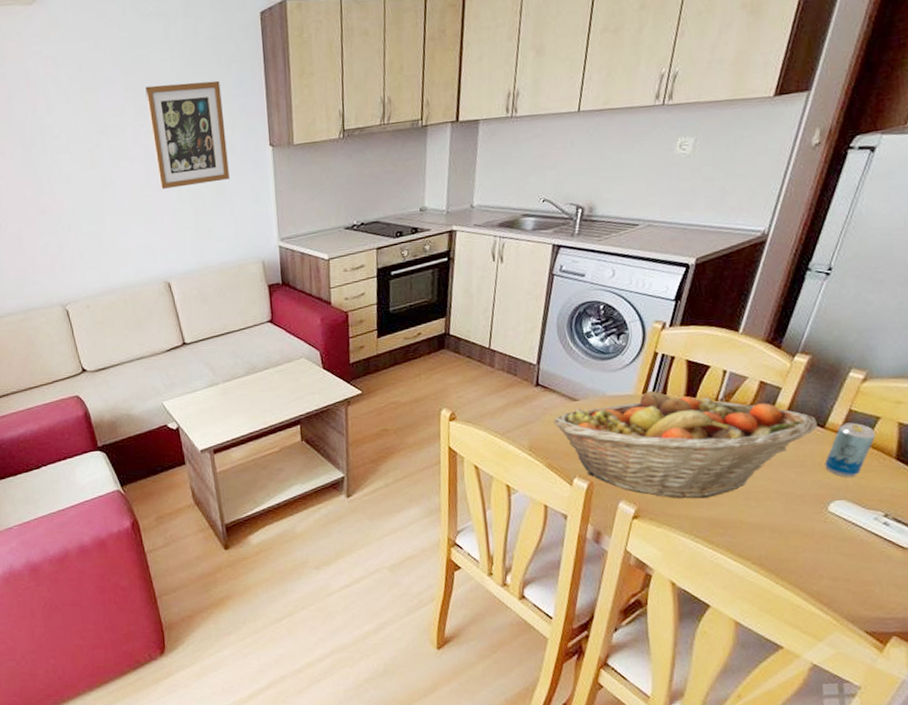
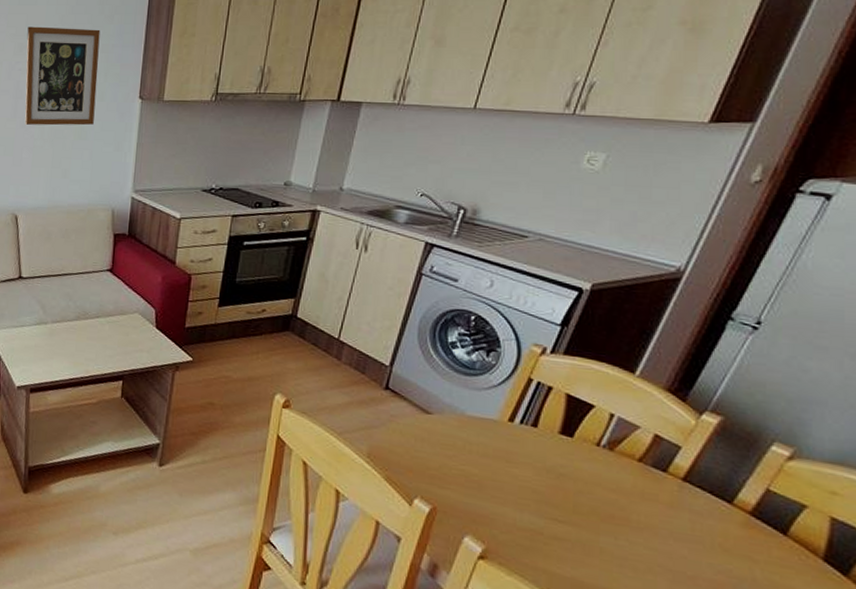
fruit basket: present [553,390,817,499] -> none [399,419,723,555]
beverage can: present [825,422,875,478] -> none [727,503,798,570]

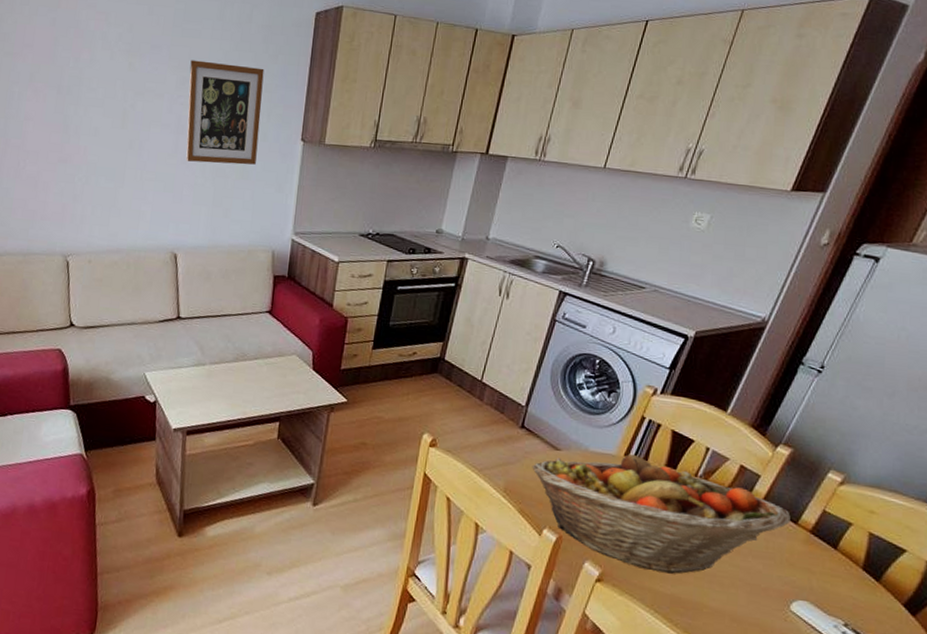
fruit basket: none [399,419,723,555] -> present [532,453,791,574]

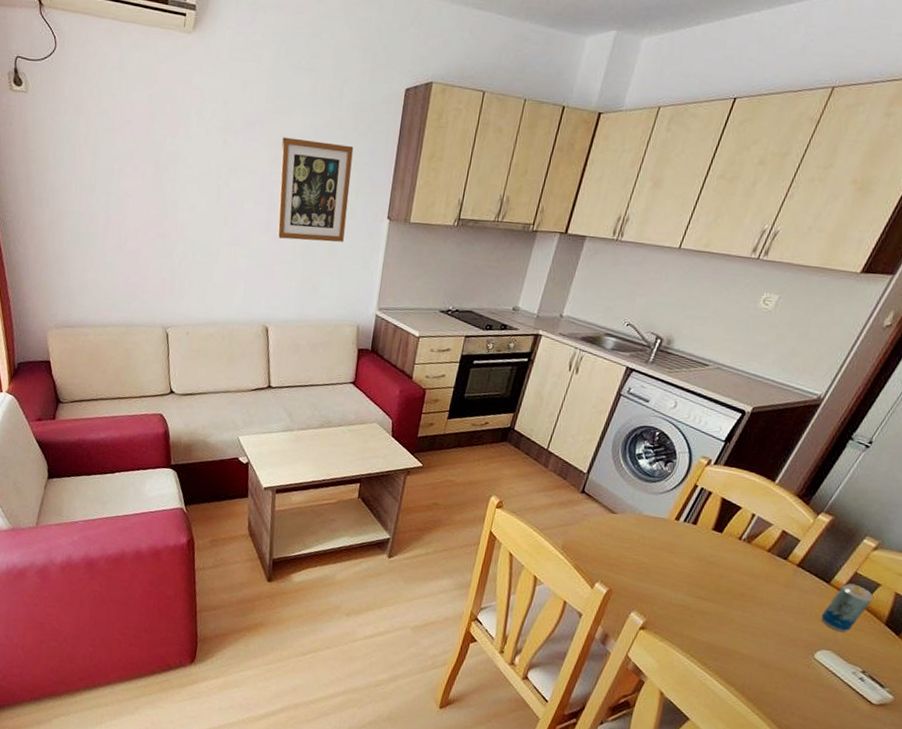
fruit basket: present [532,453,791,574] -> none [589,518,824,625]
beverage can: none [792,523,845,580] -> present [821,583,873,633]

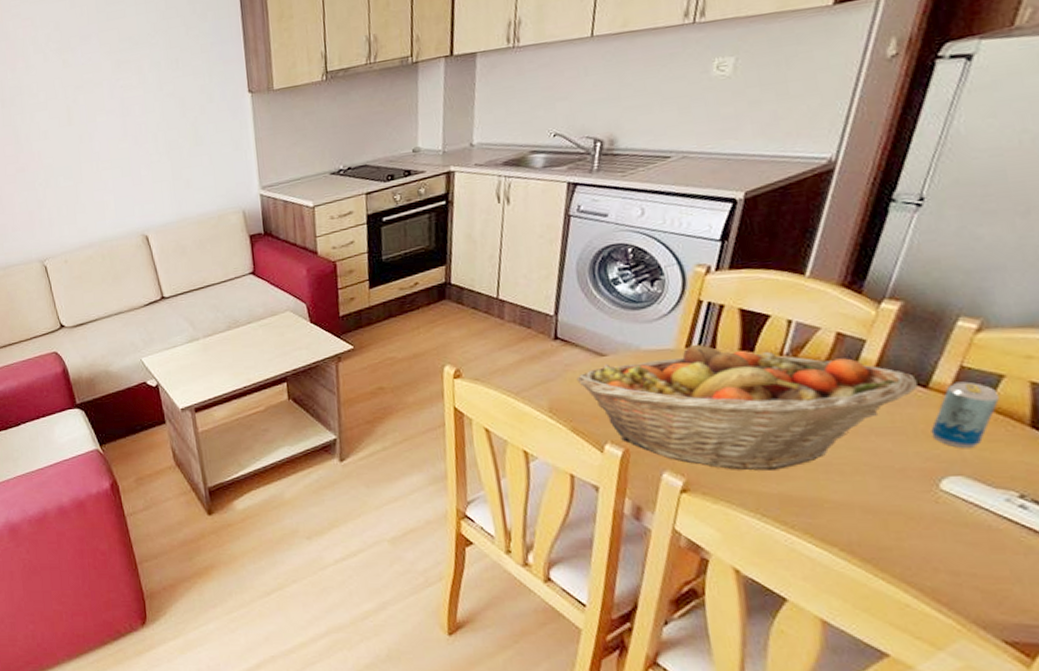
wall art: present [277,137,354,242] -> none [121,30,207,142]
fruit basket: none [589,518,824,625] -> present [576,344,918,471]

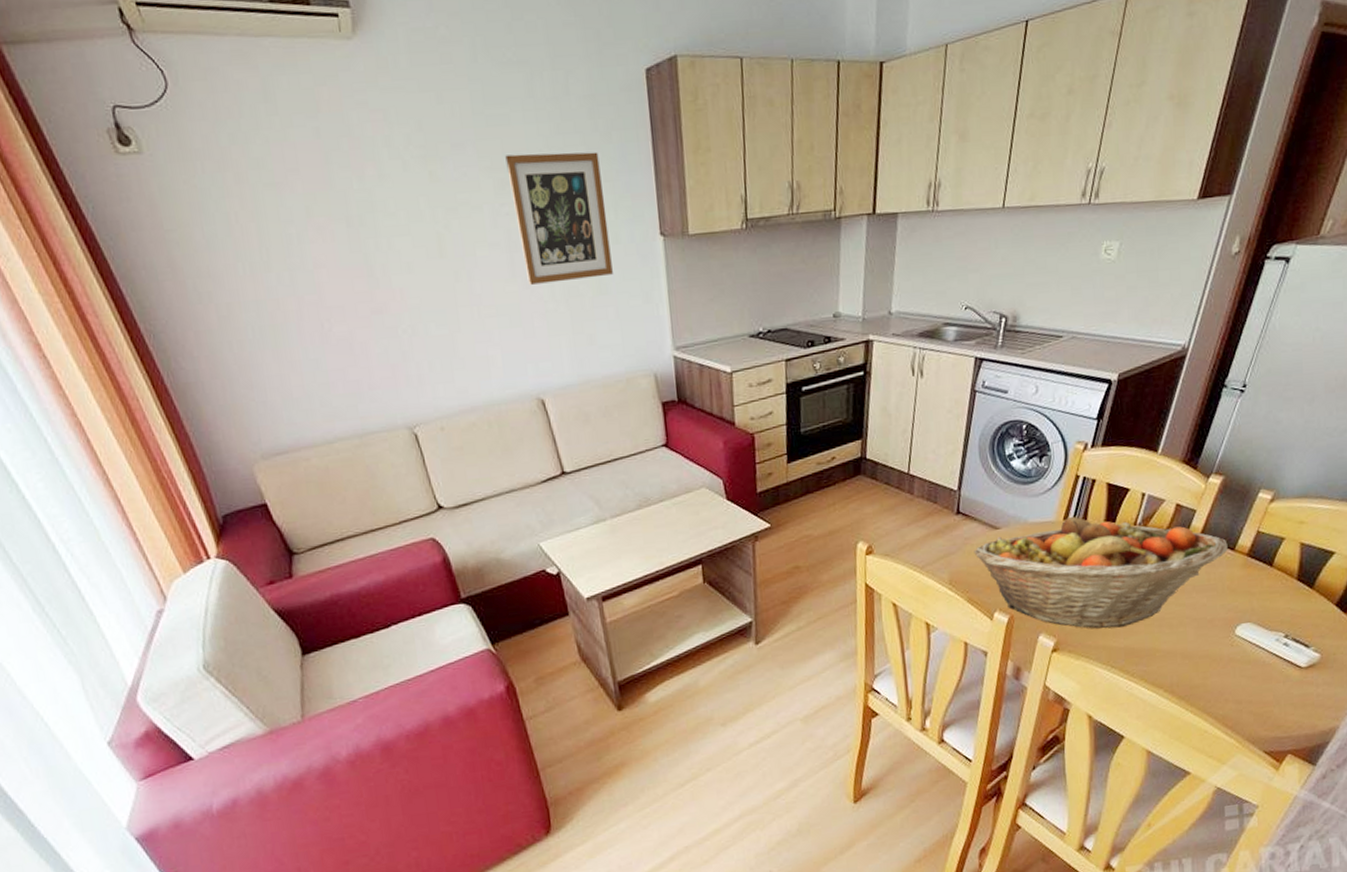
wall art: none [121,30,207,142] -> present [505,152,613,285]
beverage can: present [931,381,999,449] -> none [1233,544,1279,600]

